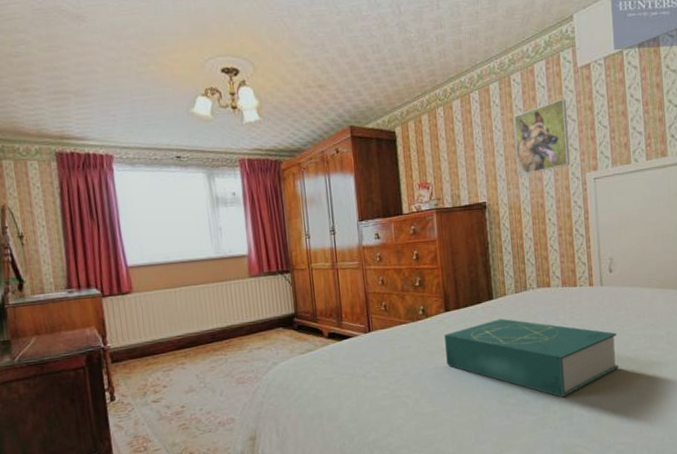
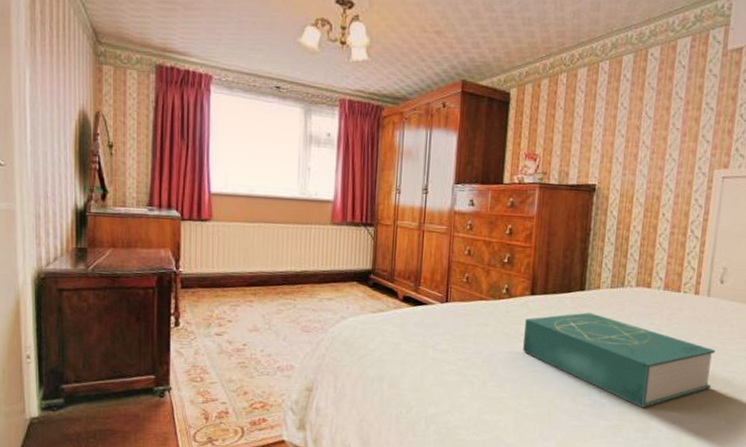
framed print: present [514,98,570,176] -> none [636,82,707,162]

